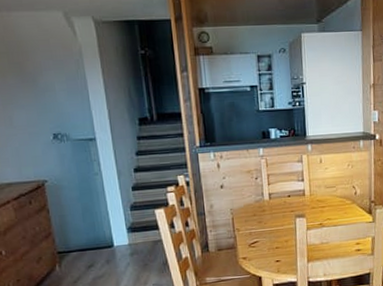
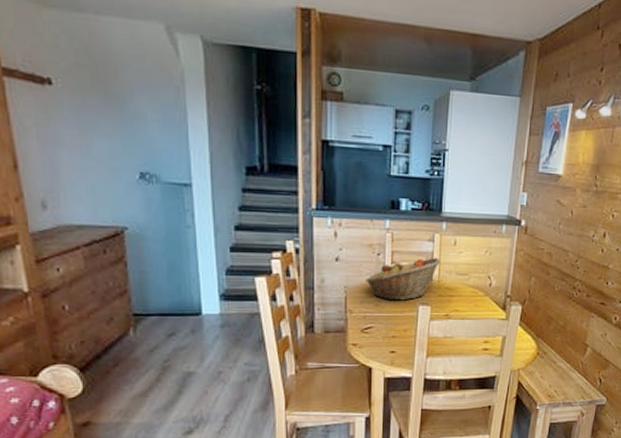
fruit basket: none [248,175,310,217] -> present [366,257,440,301]

